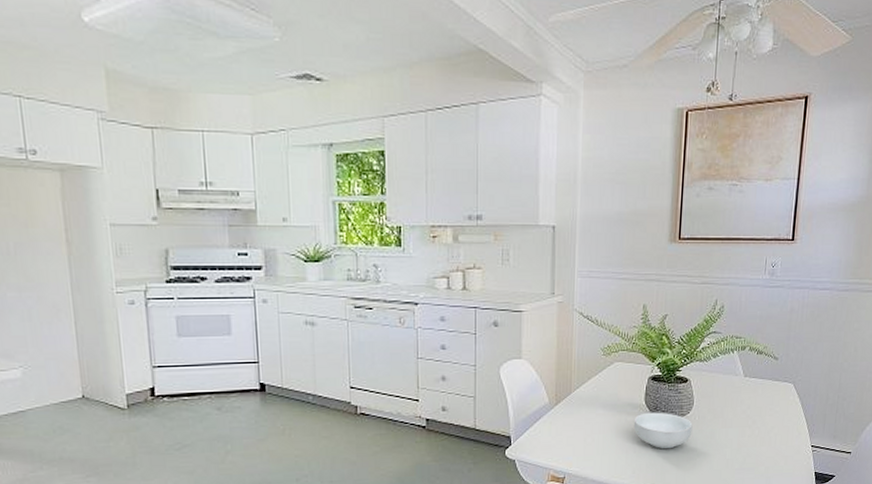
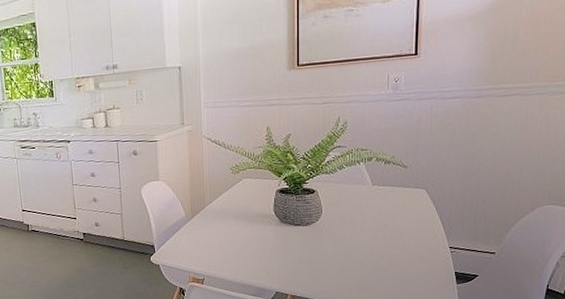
cereal bowl: present [633,412,693,449] -> none [264,220,322,253]

